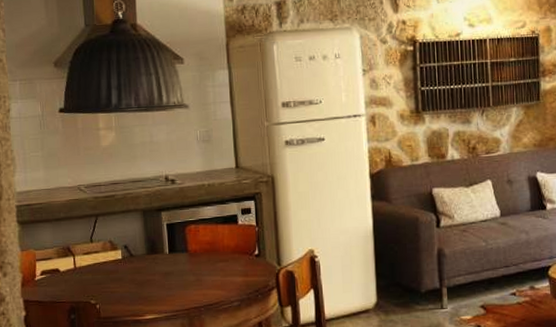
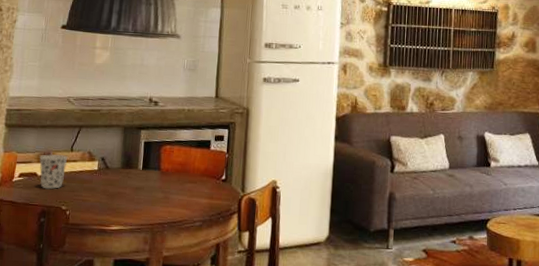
cup: none [58,247,89,285] -> present [39,153,68,190]

